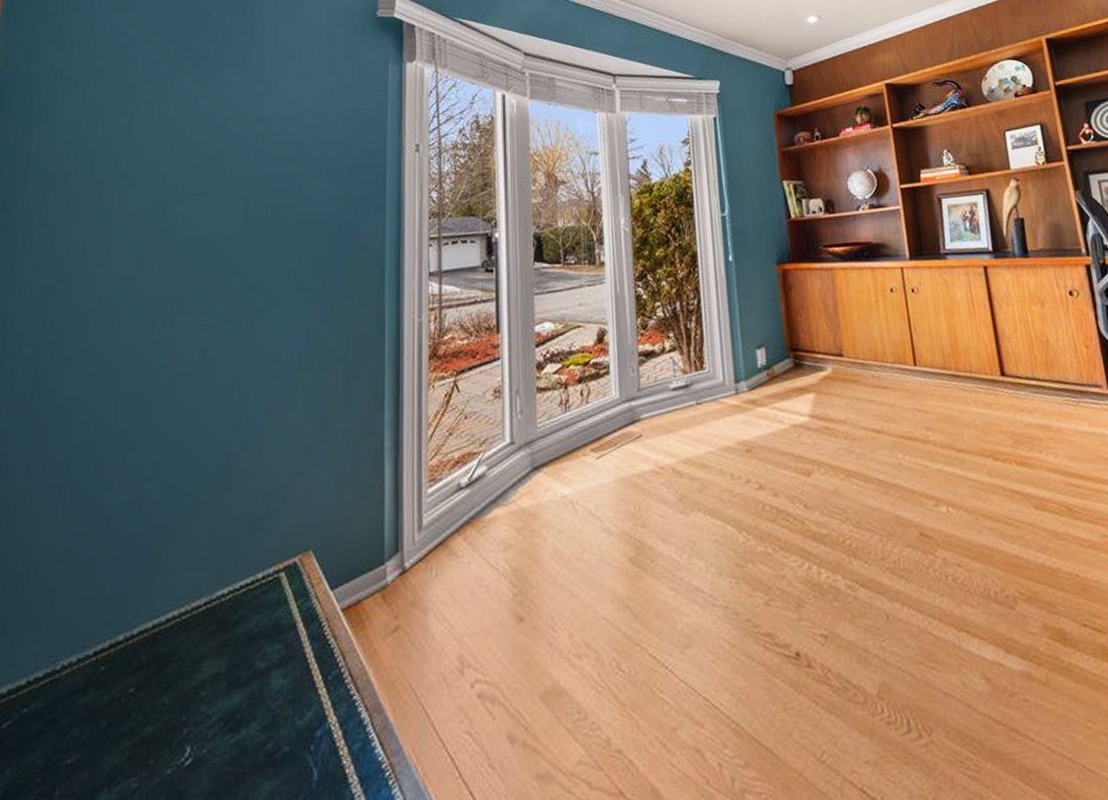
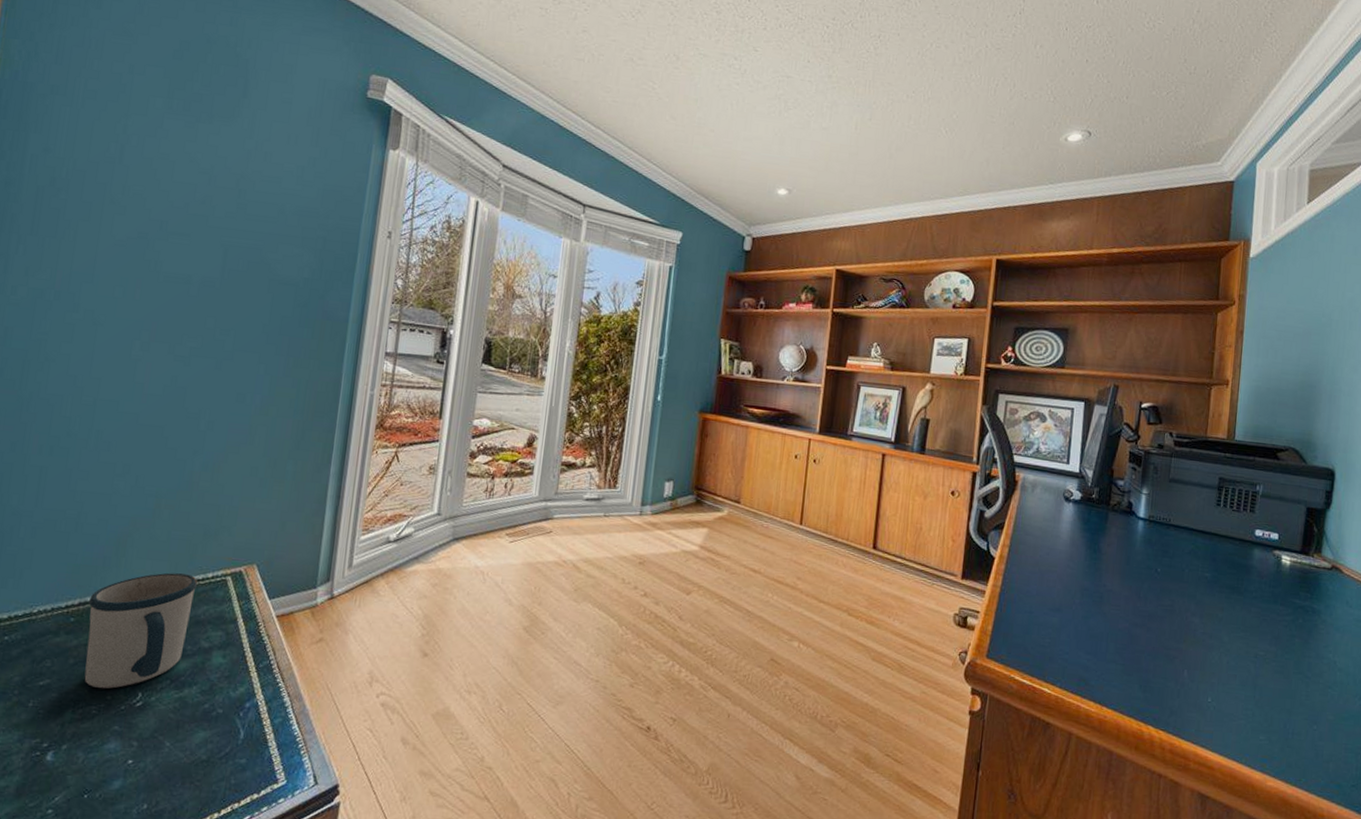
mug: none [120,580,247,753] -> present [84,572,198,689]

